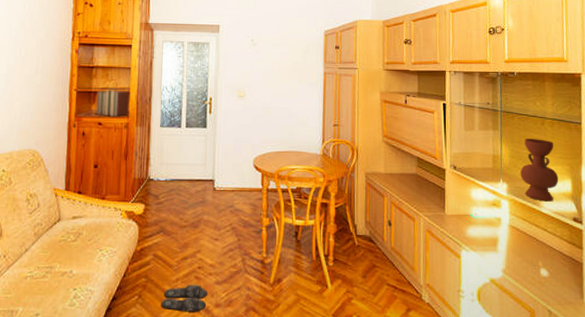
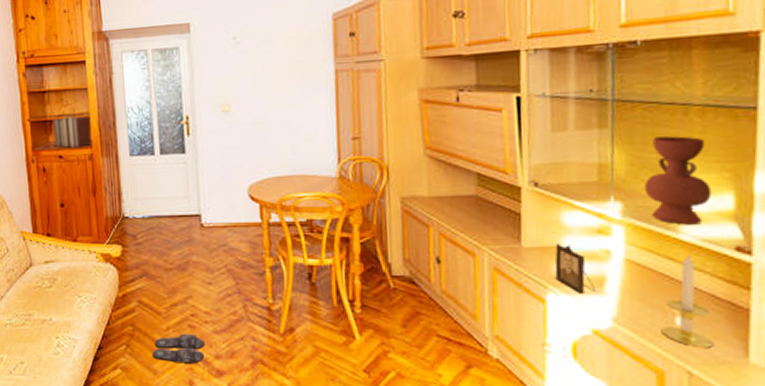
photo frame: none [466,212,493,252] -> present [554,243,597,295]
candle: none [532,223,563,292] -> present [661,255,713,348]

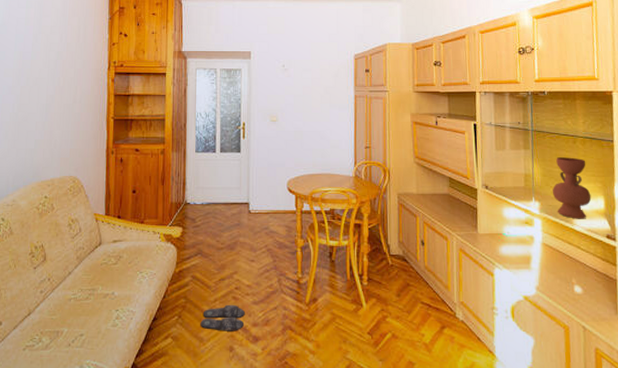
books: present [53,113,92,148] -> none [132,115,166,143]
photo frame: present [554,243,597,295] -> none [499,231,526,270]
candle: present [661,255,713,348] -> none [565,241,597,308]

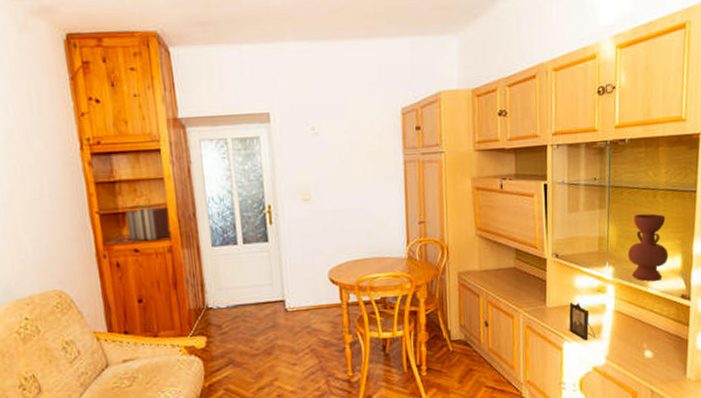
books: none [132,115,166,143] -> present [126,204,171,241]
photo frame: none [499,231,526,270] -> present [569,302,596,341]

